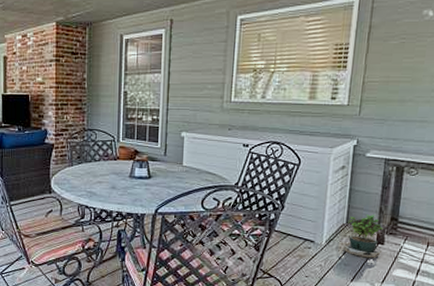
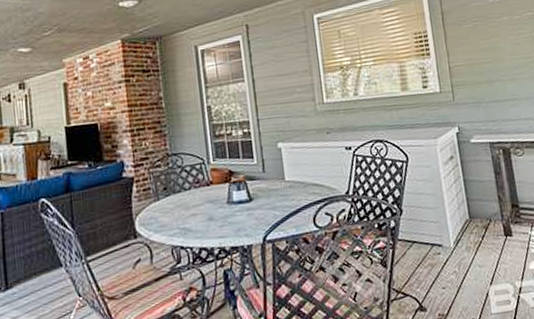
potted plant: present [344,215,384,259] -> none [470,204,512,256]

